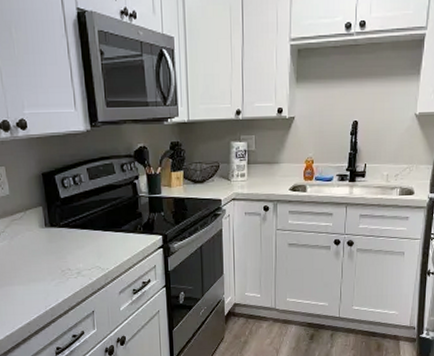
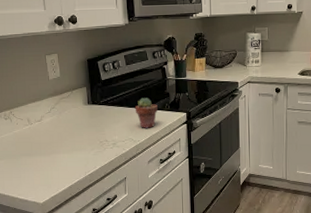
potted succulent: none [101,218,129,254] -> present [135,98,158,128]

